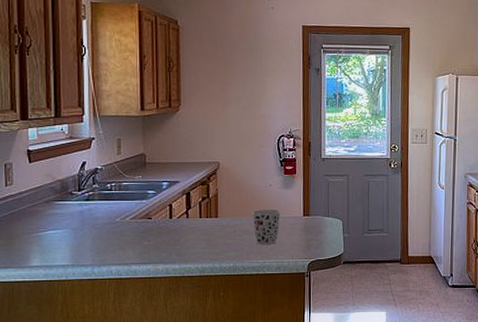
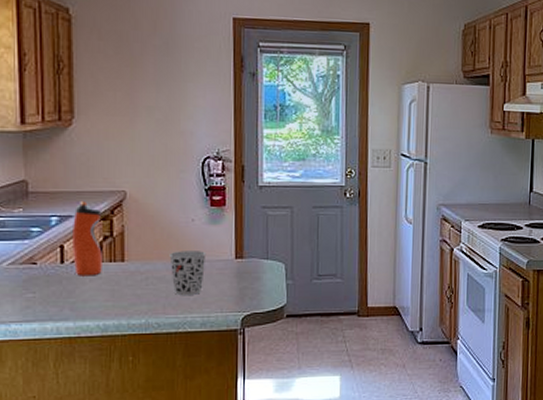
water bottle: none [179,169,201,229] -> present [73,200,102,276]

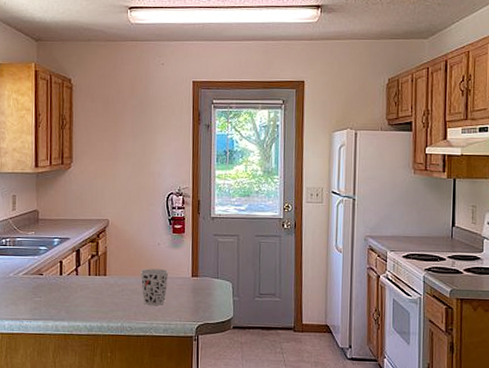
water bottle: present [73,200,102,276] -> none [69,226,90,286]

